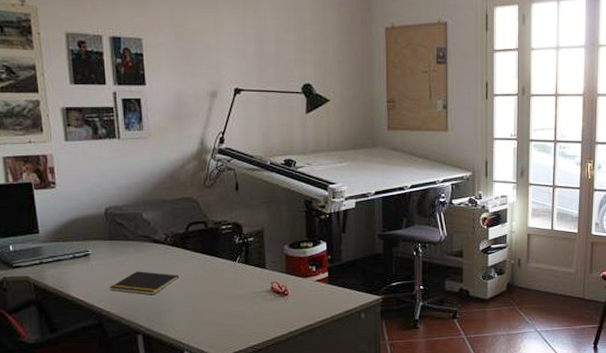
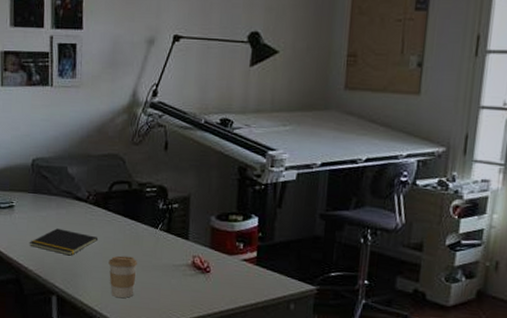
coffee cup: none [192,289,220,329] -> present [108,255,137,299]

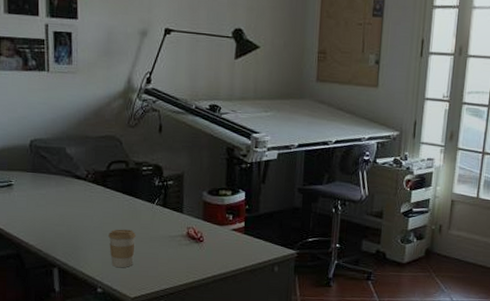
notepad: present [30,228,99,256] -> none [30,205,98,231]

